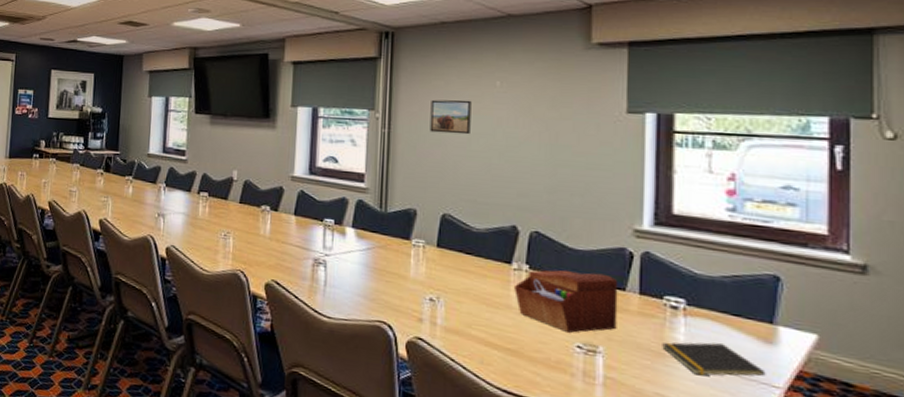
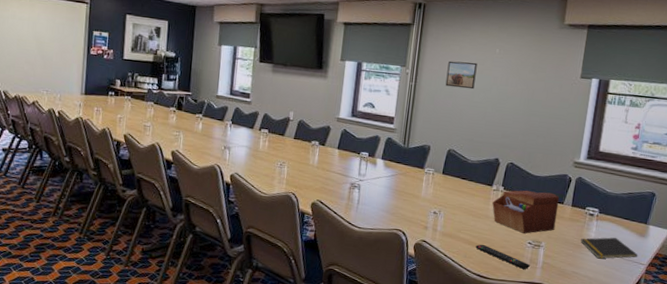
remote control: none [496,346,584,387] -> present [475,244,530,270]

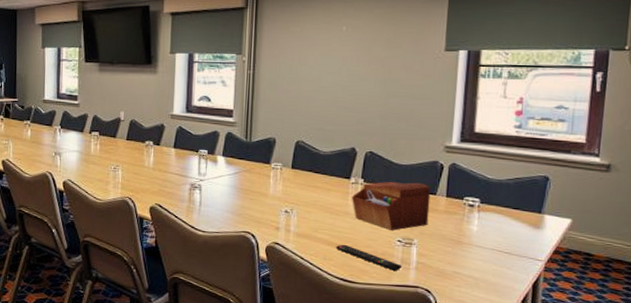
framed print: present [445,61,478,90] -> none [287,43,322,73]
notepad: present [580,237,638,259] -> none [460,231,534,256]

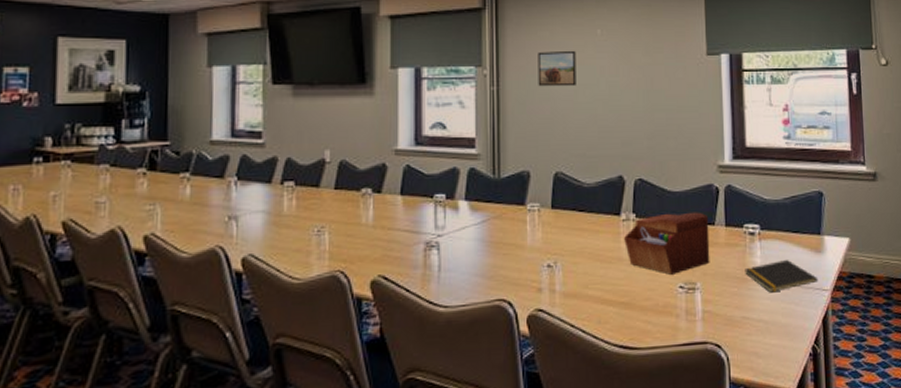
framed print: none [287,43,322,73] -> present [538,50,576,87]
remote control: present [336,244,402,272] -> none [611,299,687,327]
notepad: none [460,231,534,256] -> present [745,260,818,293]

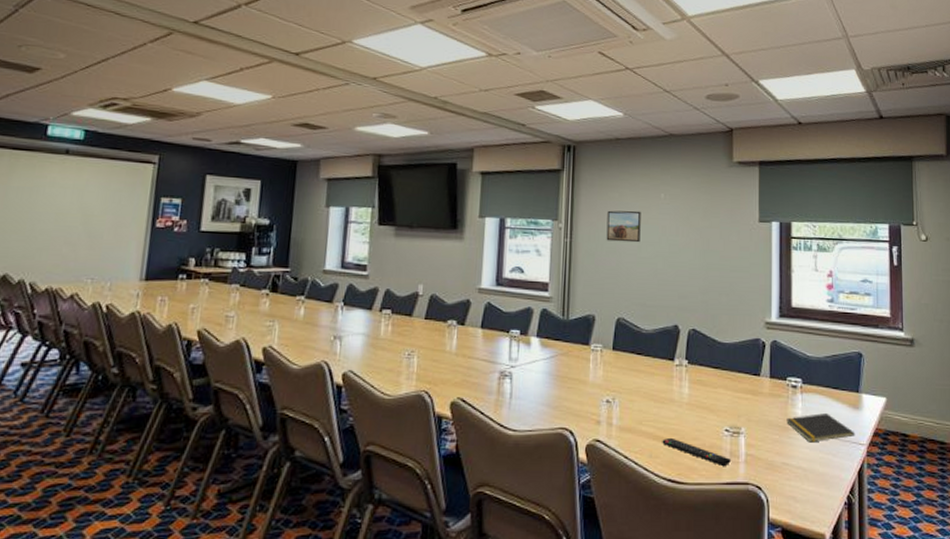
remote control: none [611,299,687,327] -> present [662,437,731,467]
sewing box: present [623,212,710,275] -> none [676,362,755,418]

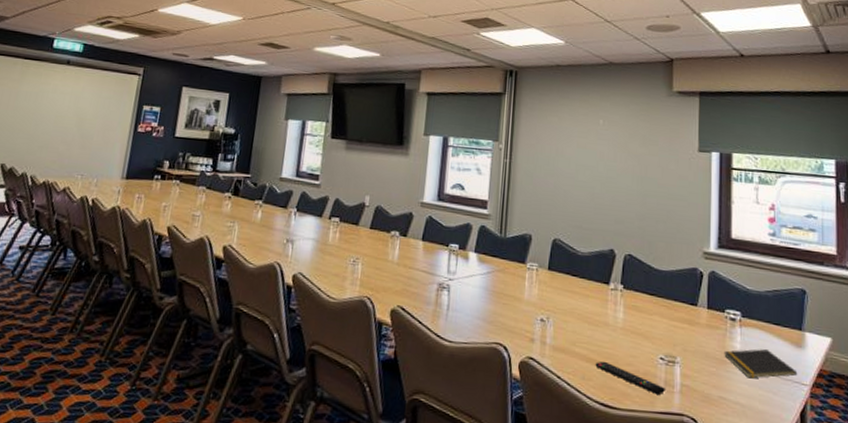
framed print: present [606,210,641,243] -> none [545,134,580,167]

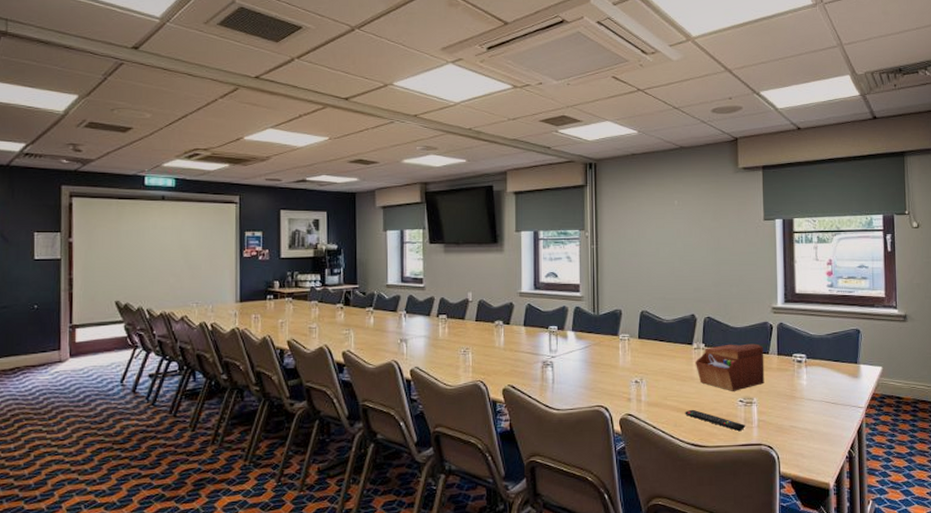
sewing box: none [610,288,692,346] -> present [694,343,765,391]
notepad: present [724,349,798,379] -> none [793,383,855,408]

